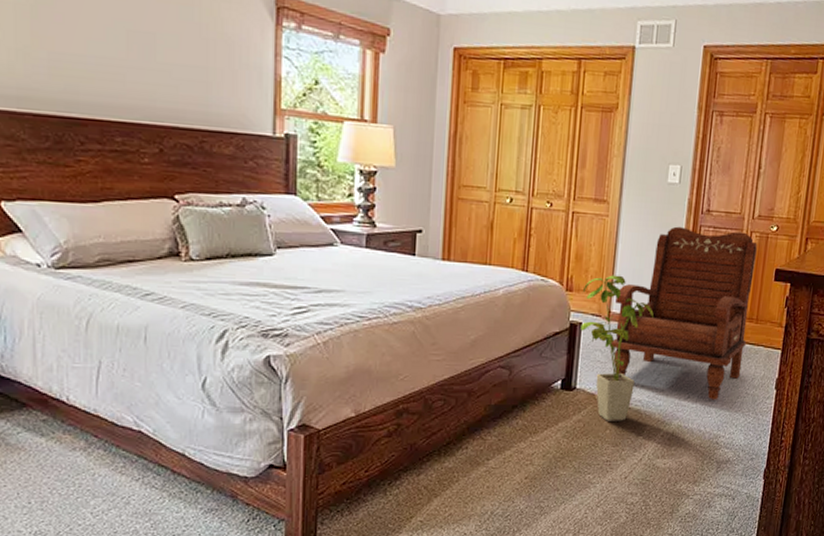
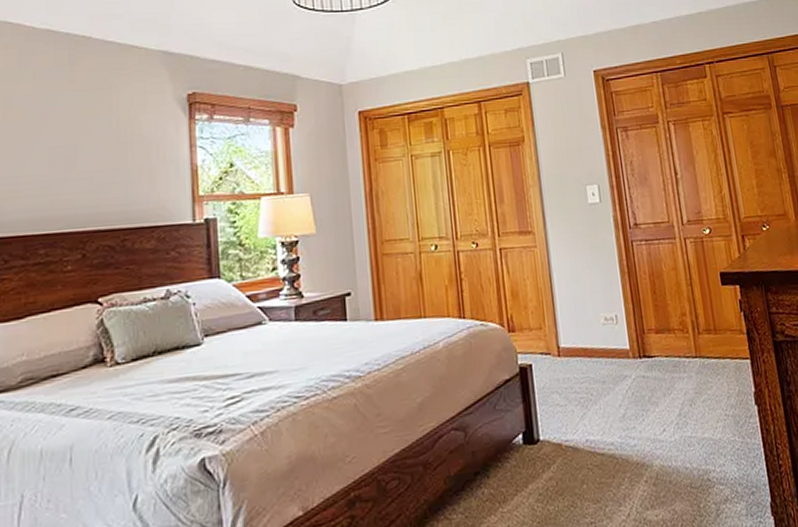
house plant: present [580,275,654,421] -> none [525,306,605,474]
armchair: present [609,226,757,400] -> none [562,240,714,430]

